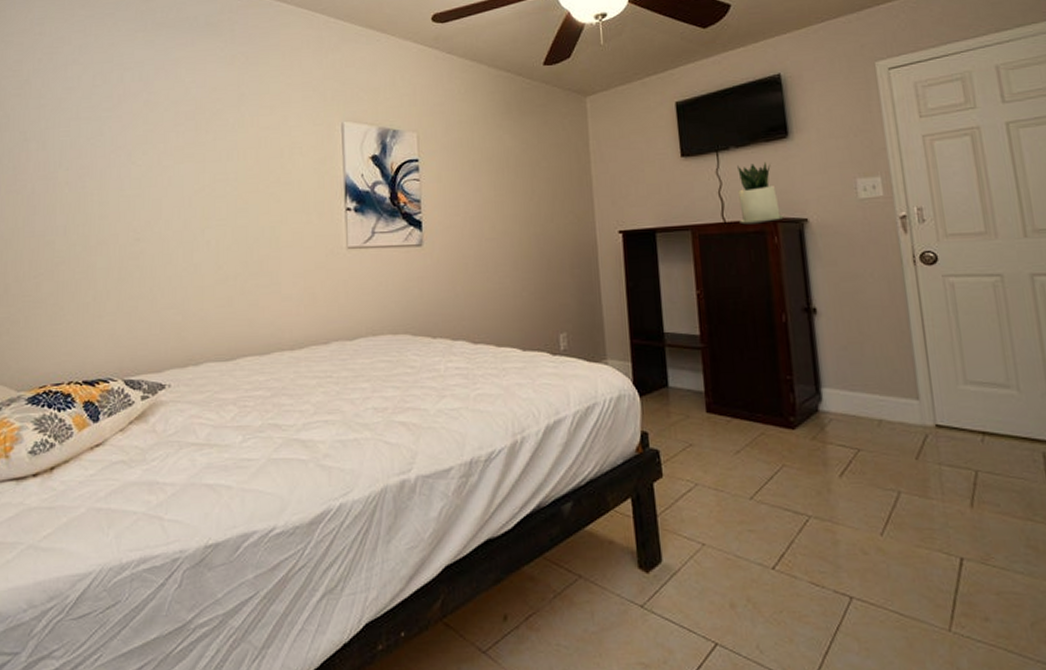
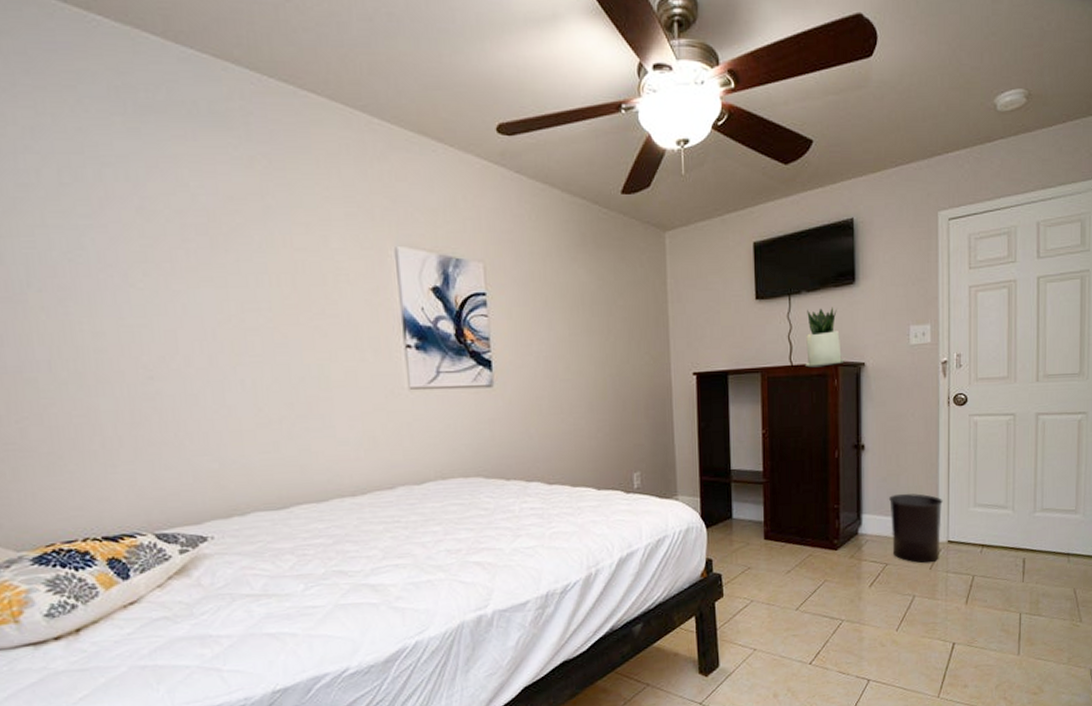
waste bin: none [852,366,927,450] -> present [888,493,943,563]

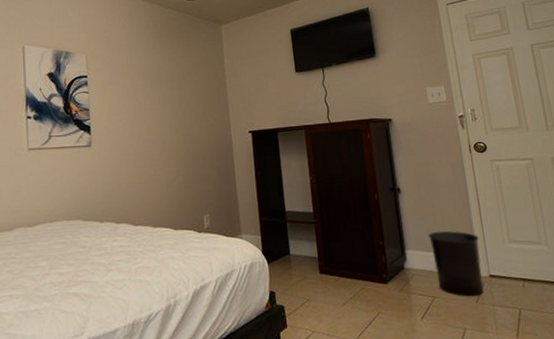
planter: present [805,307,846,368] -> none [338,75,375,124]

